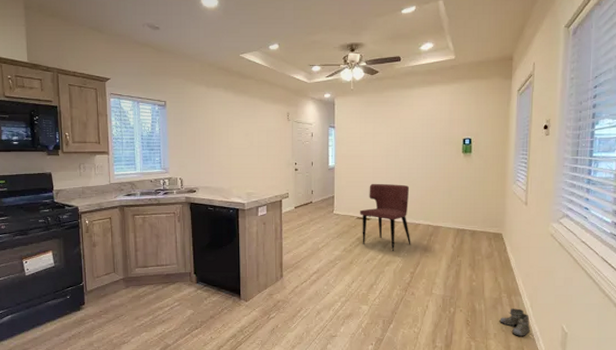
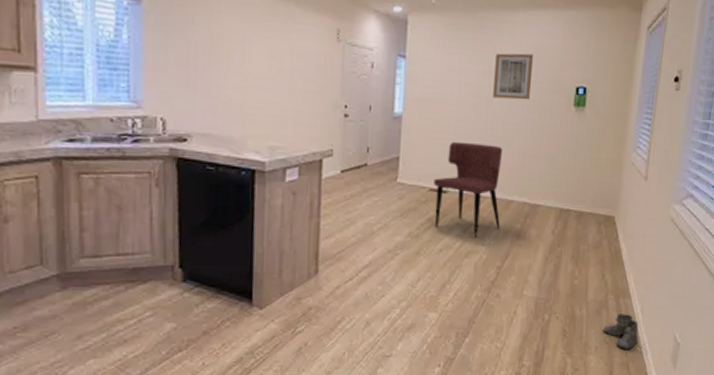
wall art: none [399,118,429,151] -> present [493,53,534,101]

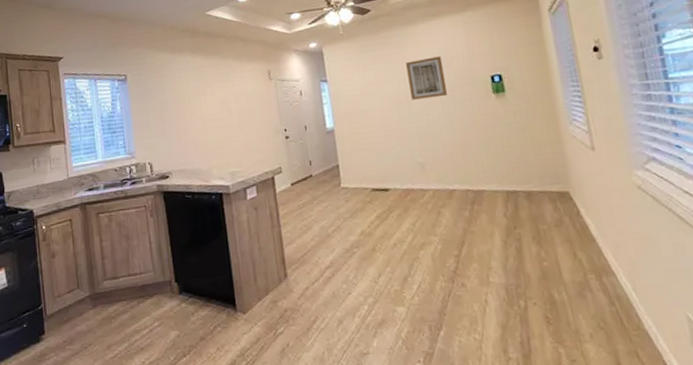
dining chair: present [434,141,502,237] -> none [374,141,449,229]
boots: present [603,312,639,349] -> none [592,293,643,335]

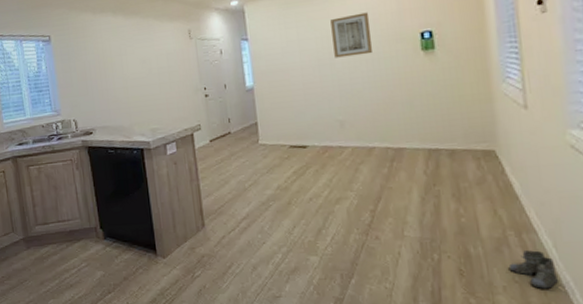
boots: none [592,293,643,335] -> present [508,249,560,289]

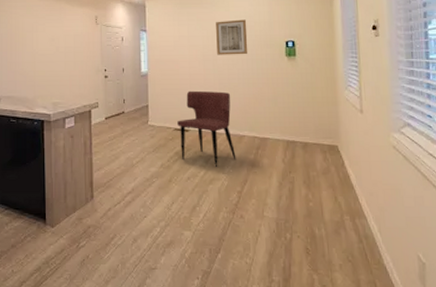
dining chair: none [292,99,366,185] -> present [177,90,236,167]
boots: present [508,249,560,289] -> none [344,232,382,268]

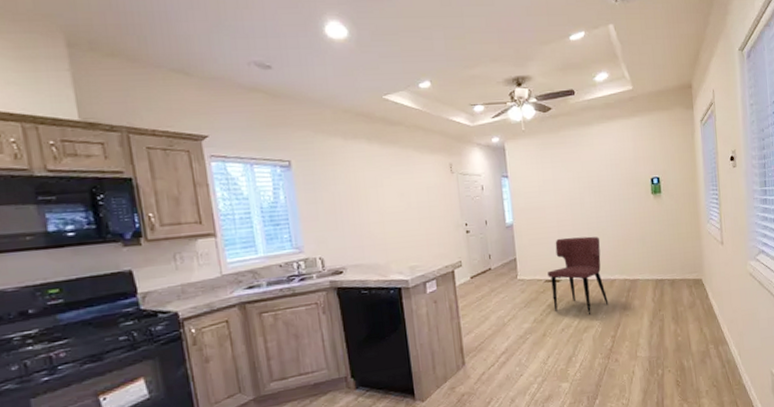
wall art: present [216,19,248,55] -> none [581,157,614,198]

